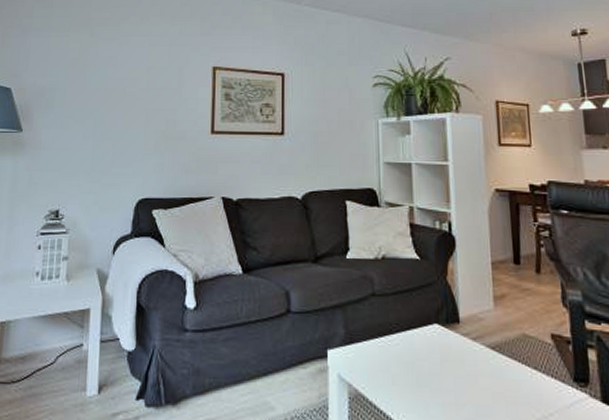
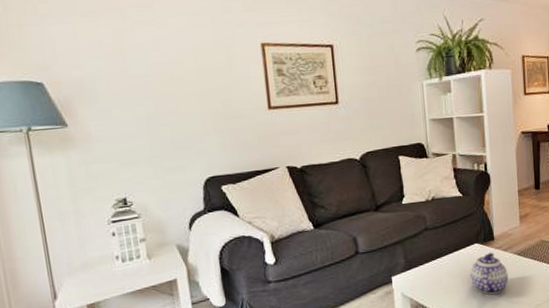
teapot: none [426,338,479,400] -> present [470,252,509,295]

